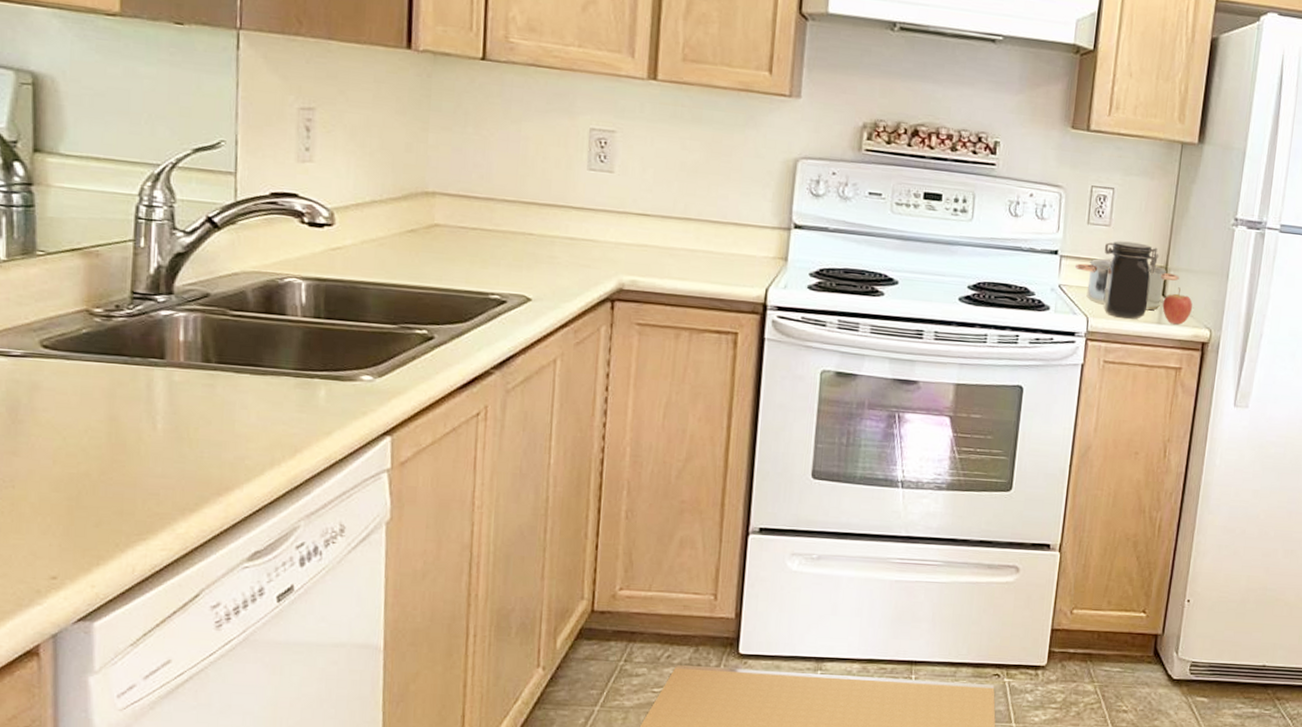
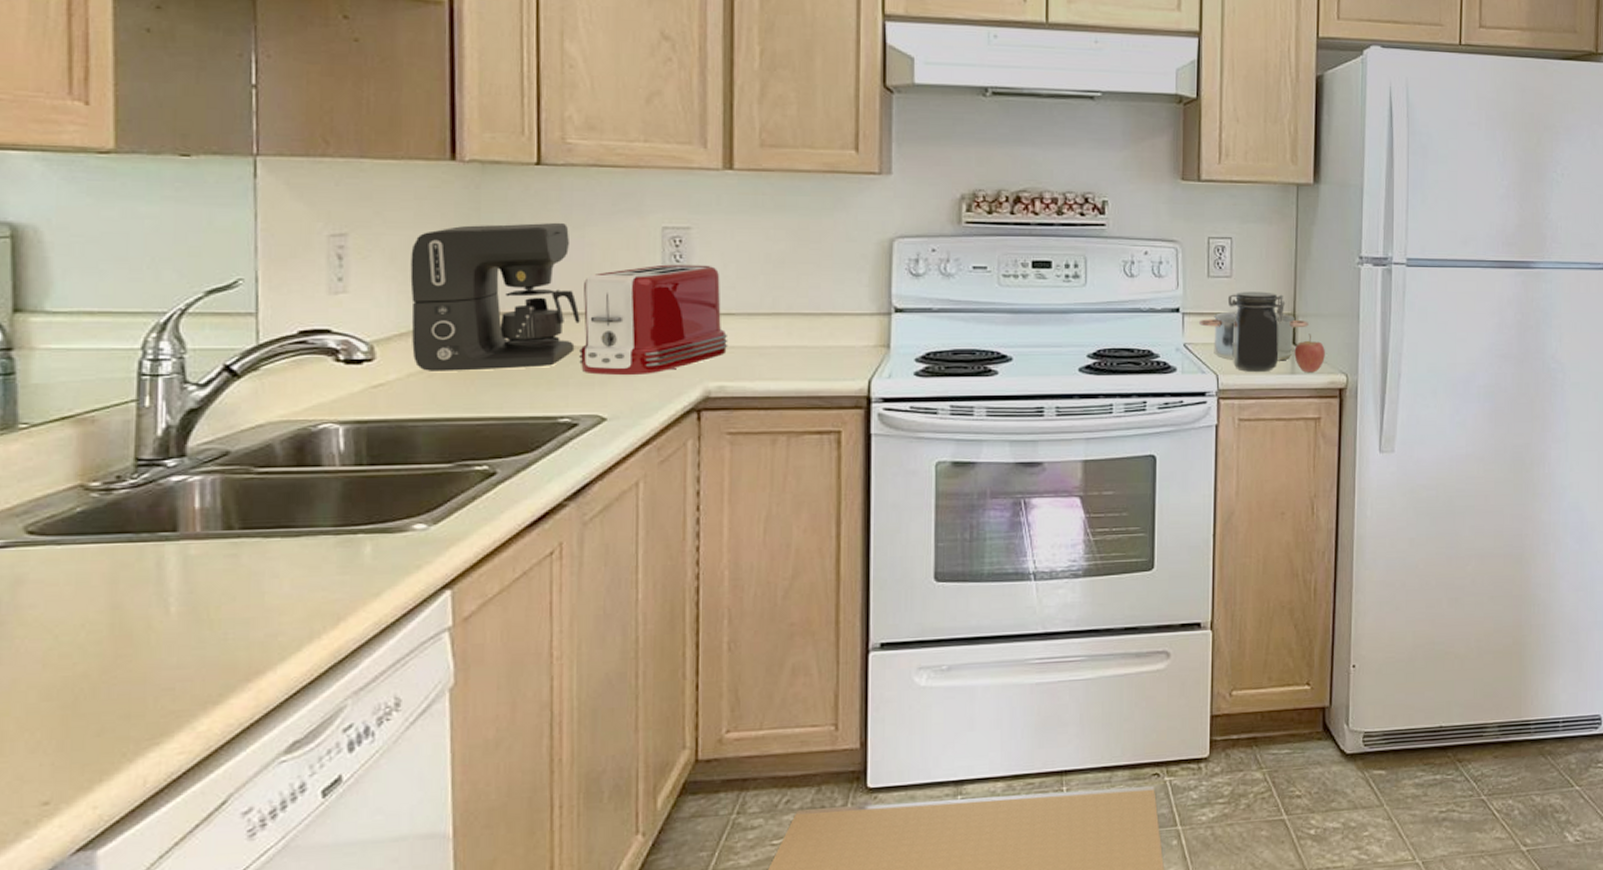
coffee maker: none [366,110,513,247] -> present [410,222,580,371]
toaster: none [510,163,643,263] -> present [579,264,728,376]

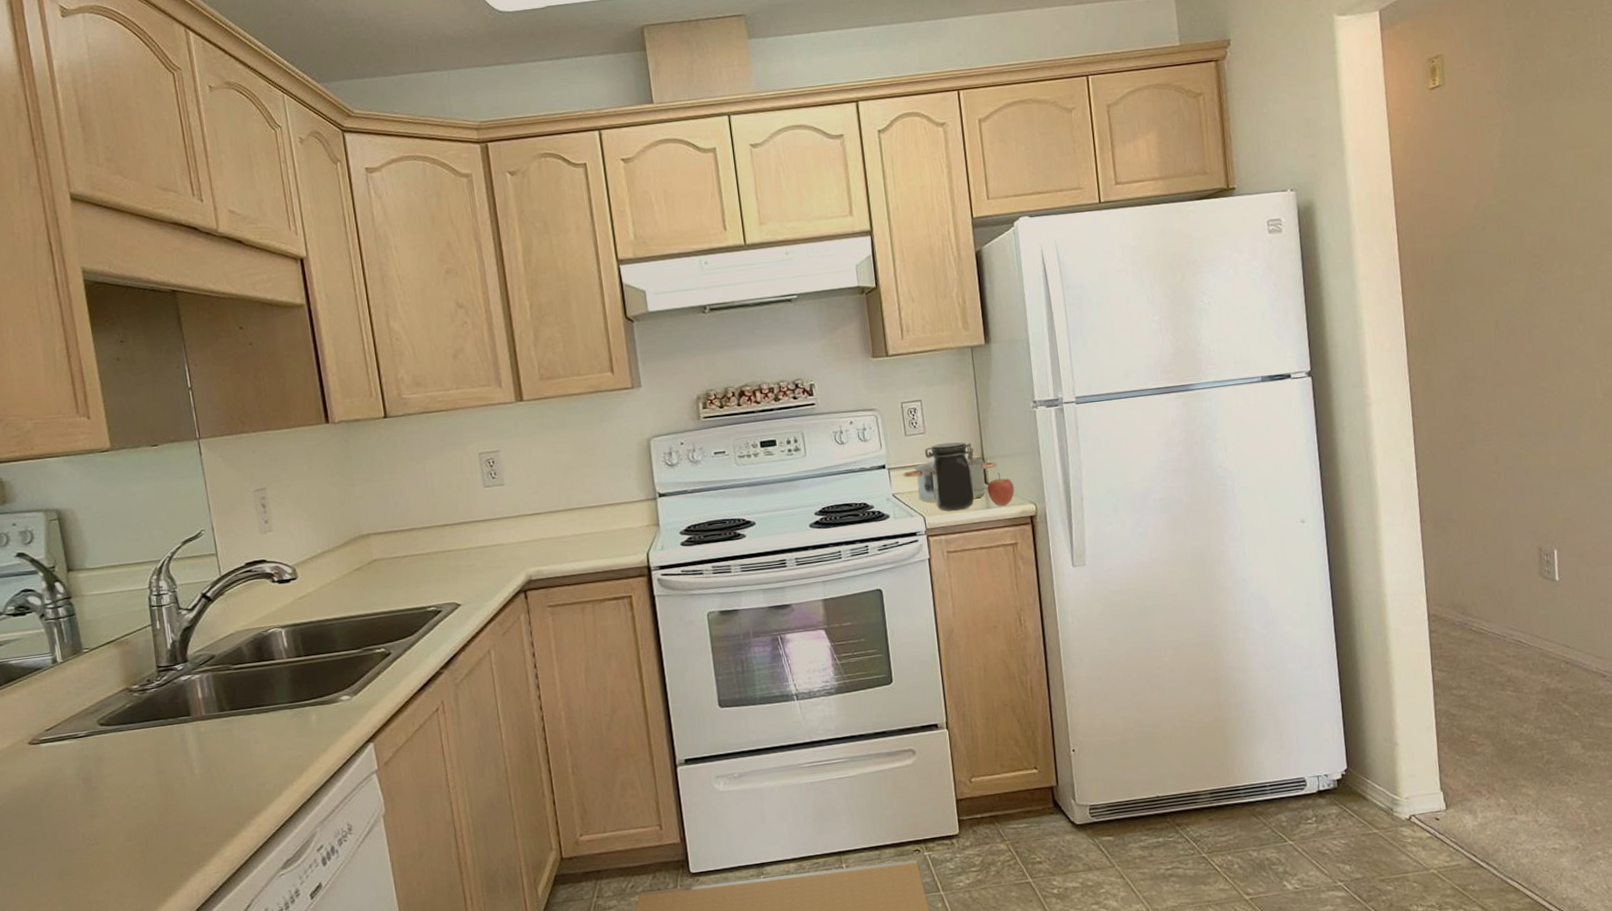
coffee maker: present [410,222,580,371] -> none [309,459,432,583]
toaster: present [579,264,728,376] -> none [430,478,539,572]

